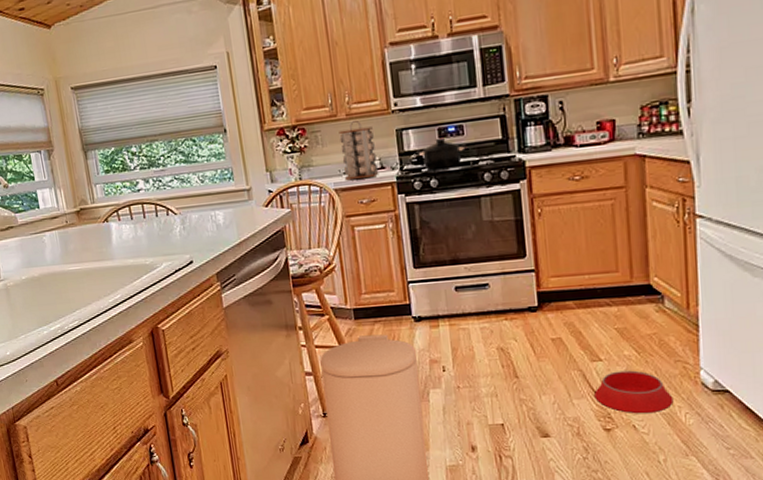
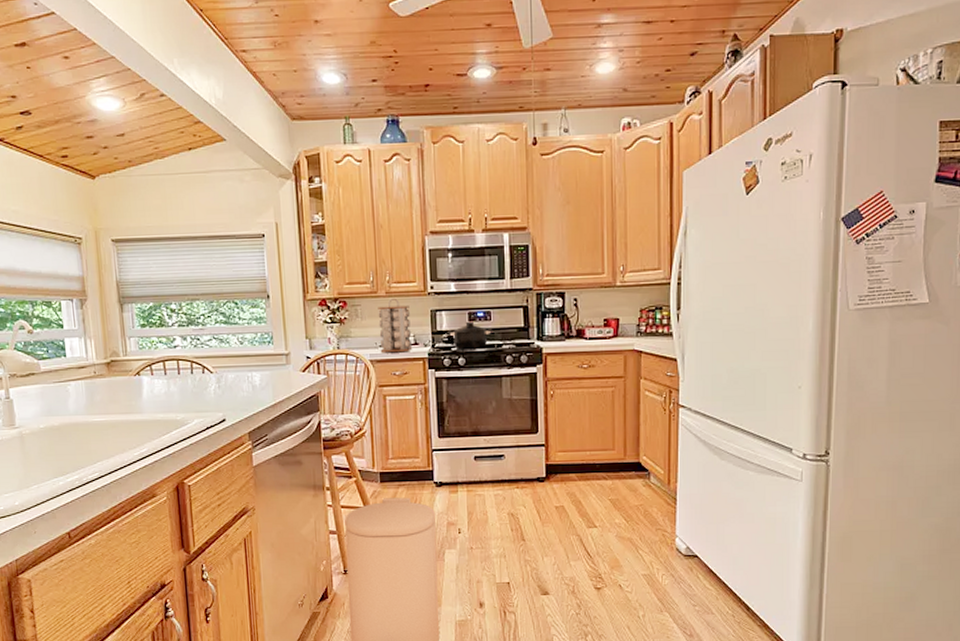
pet bowl: present [594,370,674,414] -> none [589,536,653,575]

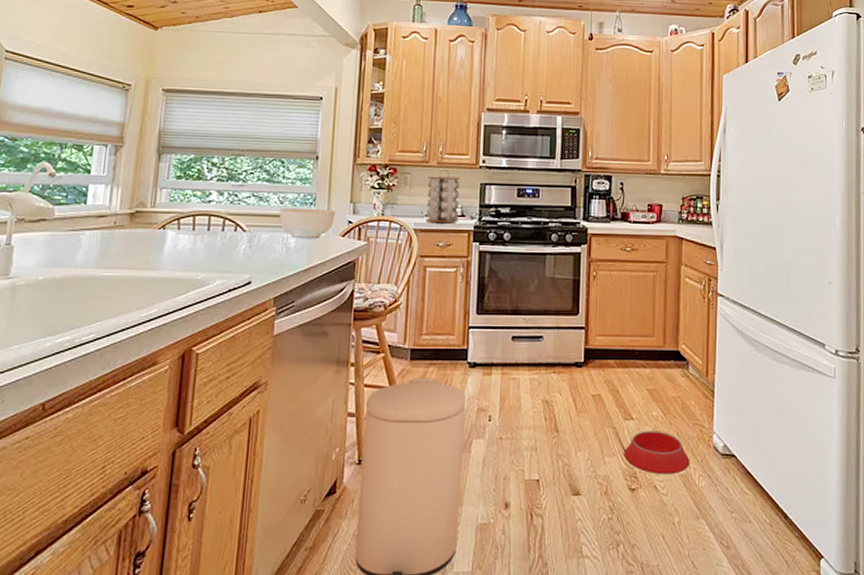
bowl: none [240,346,294,377] -> present [279,208,336,239]
saucepan: present [448,322,493,350] -> none [495,198,541,226]
pet bowl: none [589,536,653,575] -> present [624,431,690,475]

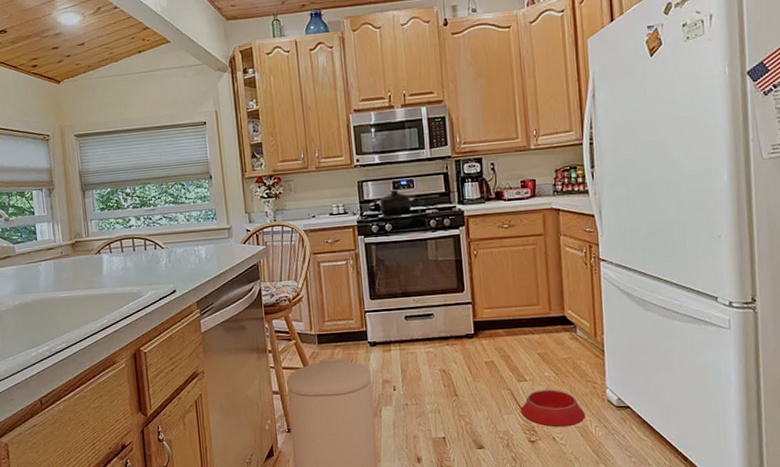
bowl: present [279,208,336,239] -> none [187,222,235,250]
spice rack: present [425,168,460,224] -> none [309,172,343,223]
saucepan: none [495,198,541,226] -> present [374,190,416,217]

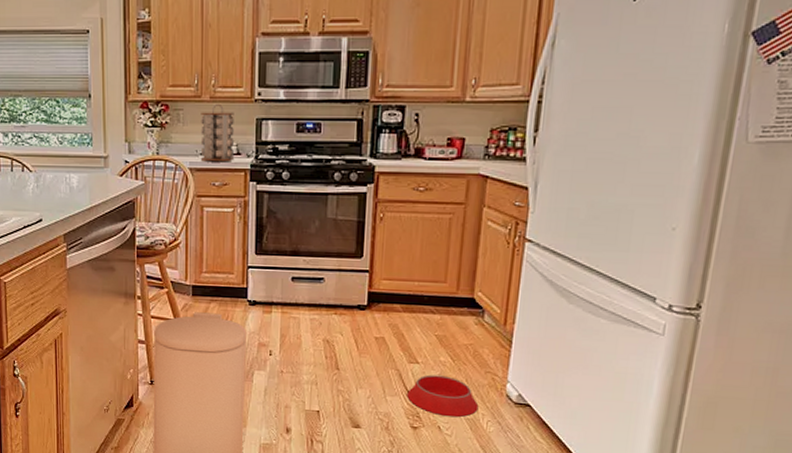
spice rack: none [309,172,343,223] -> present [200,103,235,162]
saucepan: present [374,190,416,217] -> none [273,134,322,164]

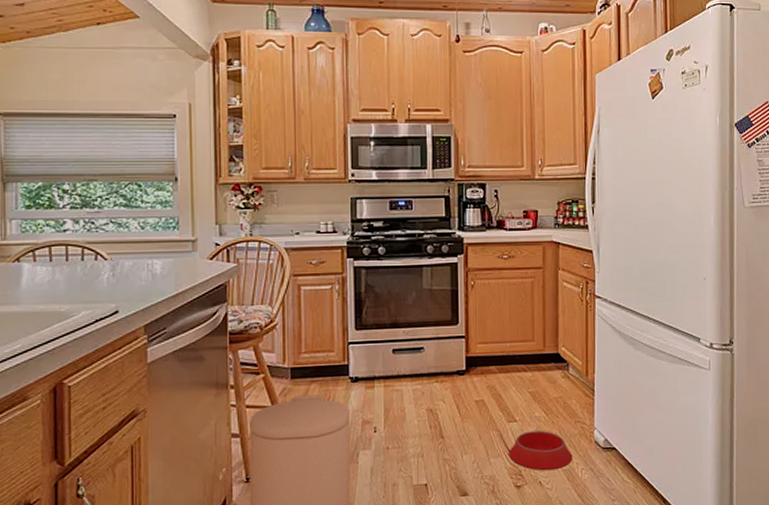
spice rack: present [200,103,235,162] -> none [295,184,331,241]

